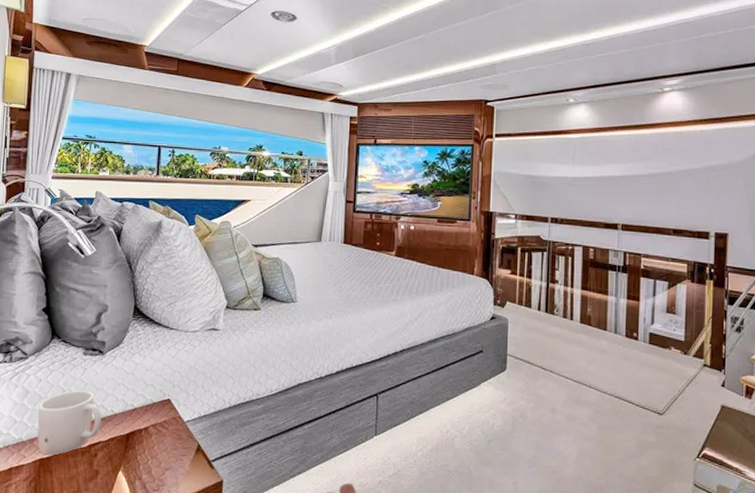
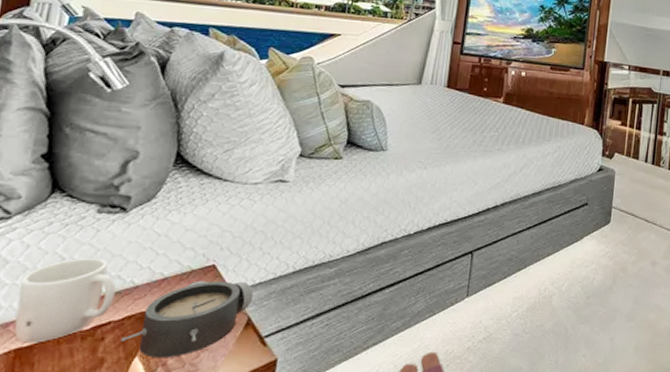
alarm clock: none [108,411,201,474] -> present [120,280,254,358]

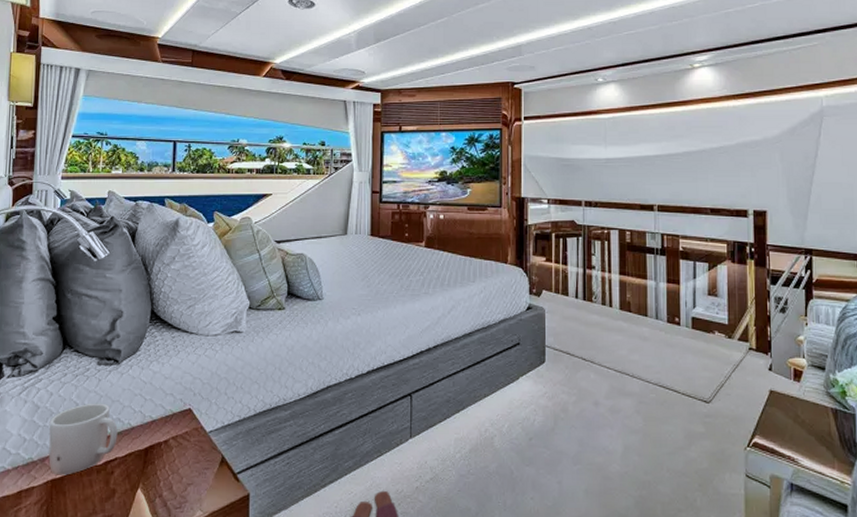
alarm clock: present [120,280,254,358] -> none [125,422,224,491]

